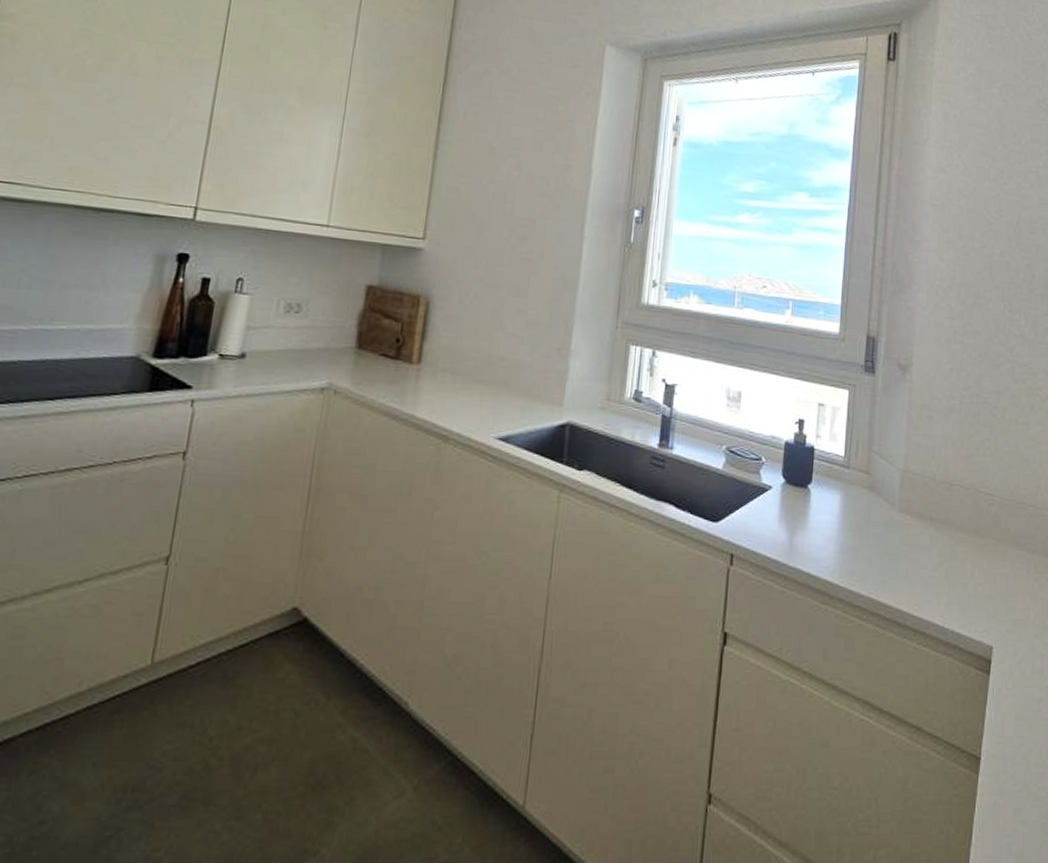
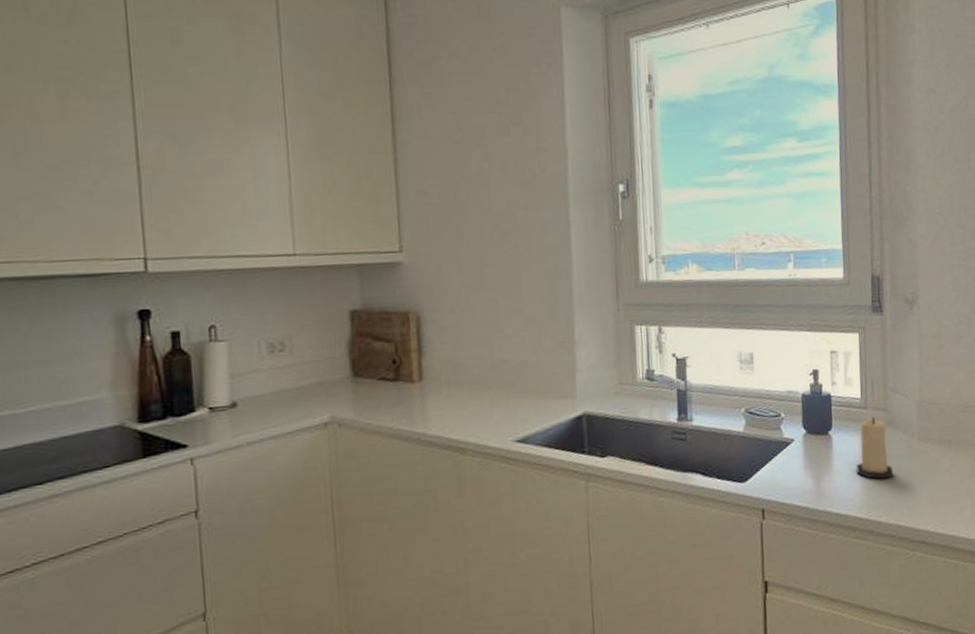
candle: none [832,478,870,545] -> present [856,417,894,479]

